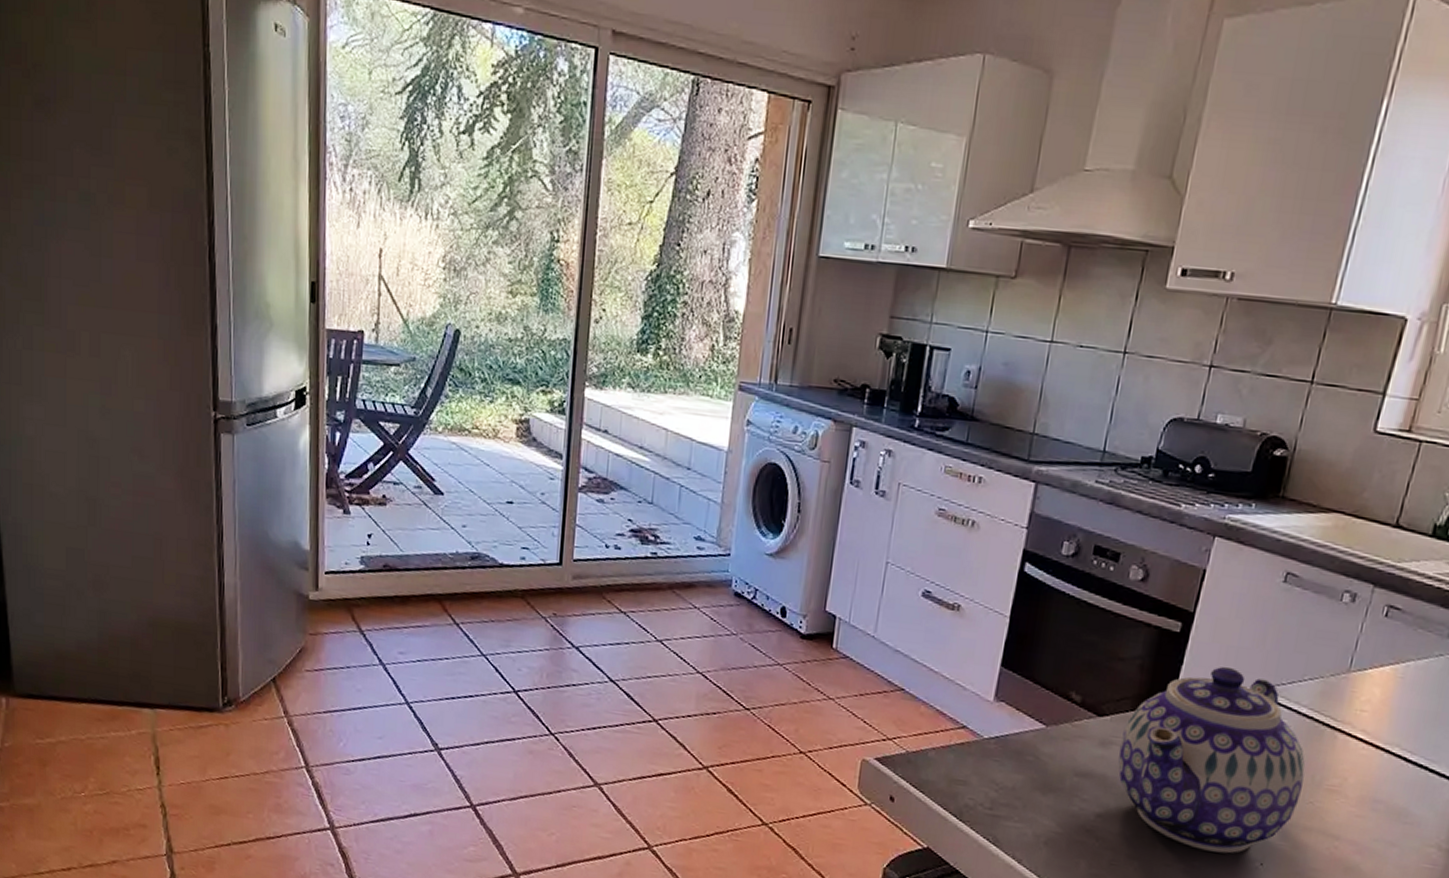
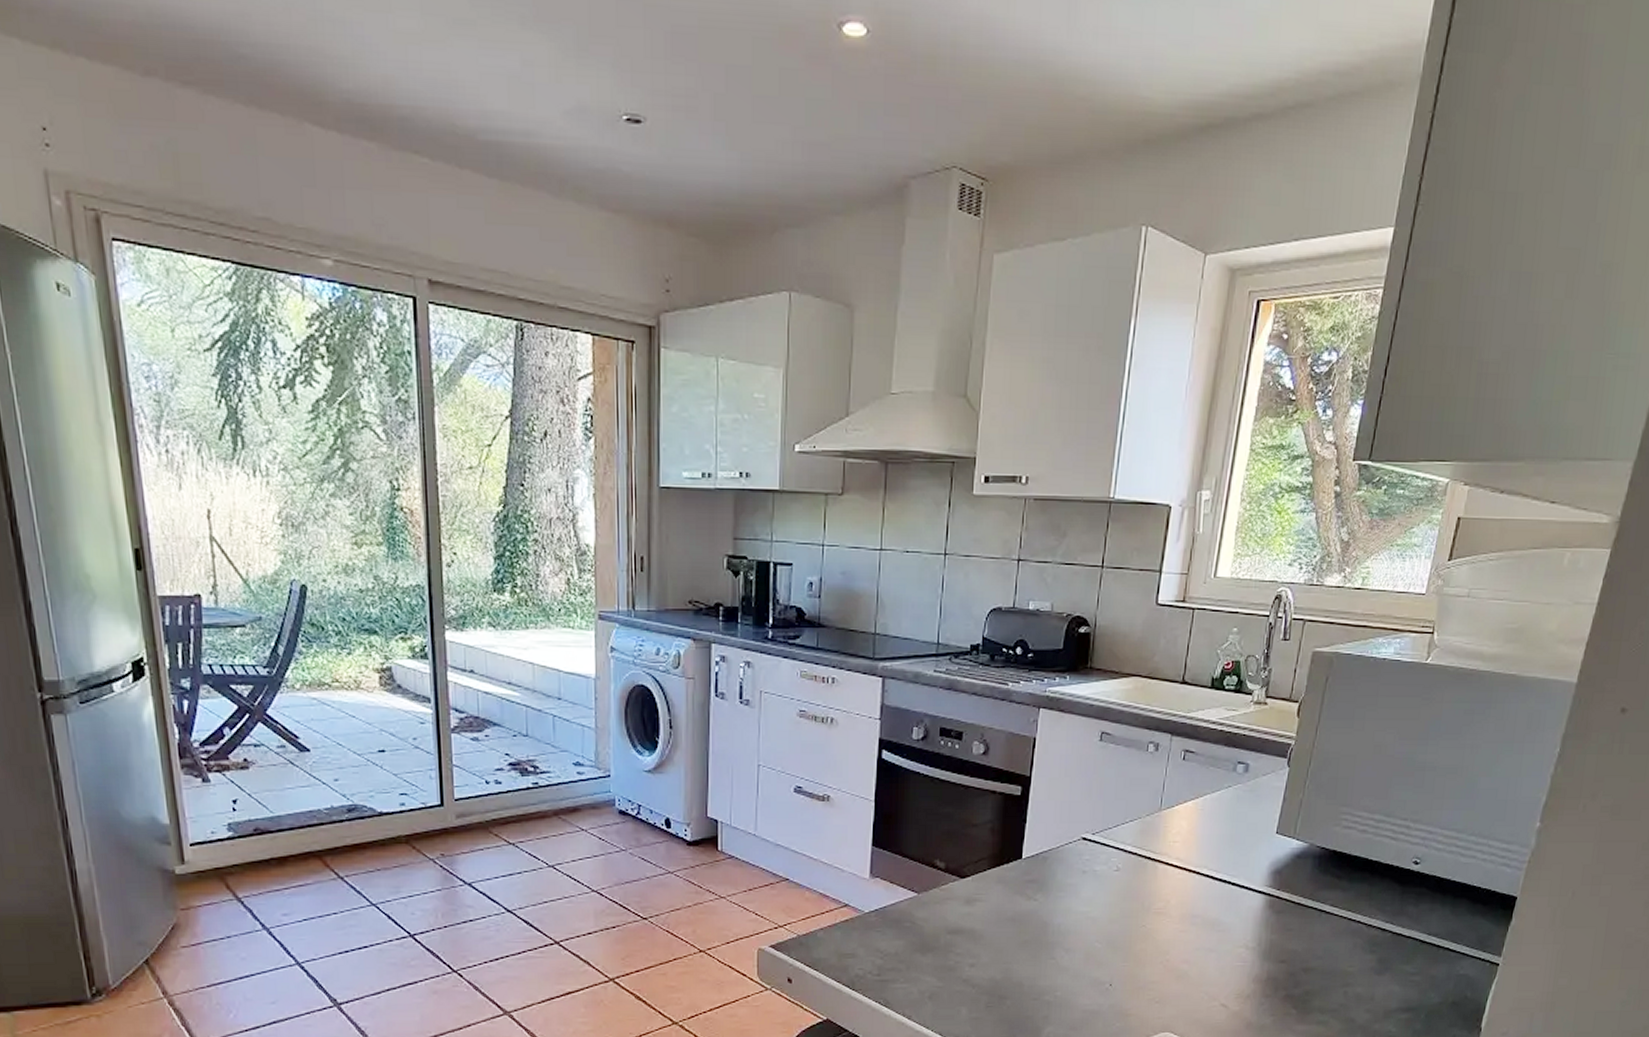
teapot: present [1118,667,1306,854] -> none [982,821,1136,981]

